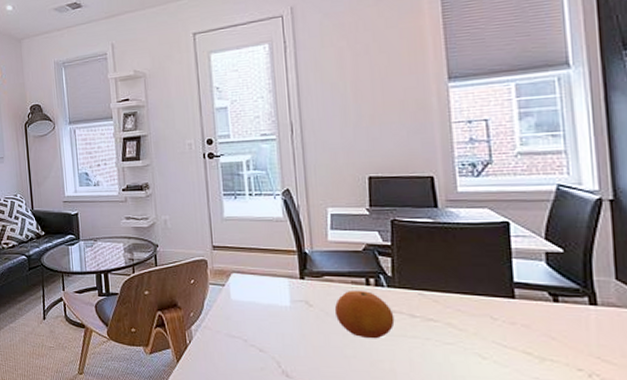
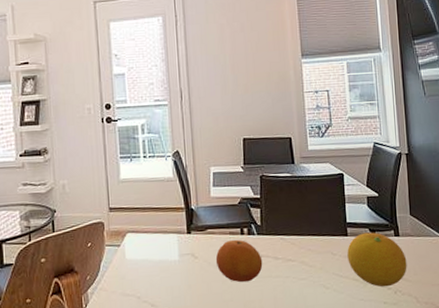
fruit: none [514,296,610,367] -> present [347,232,407,287]

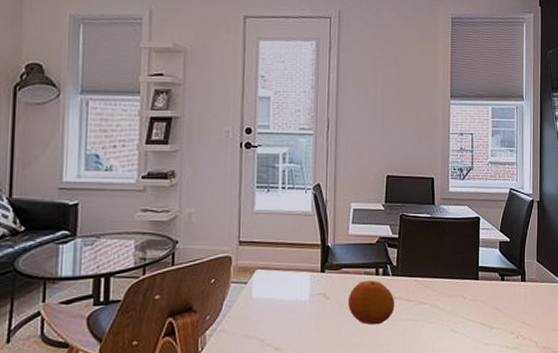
fruit: present [347,232,407,287] -> none [477,277,530,332]

